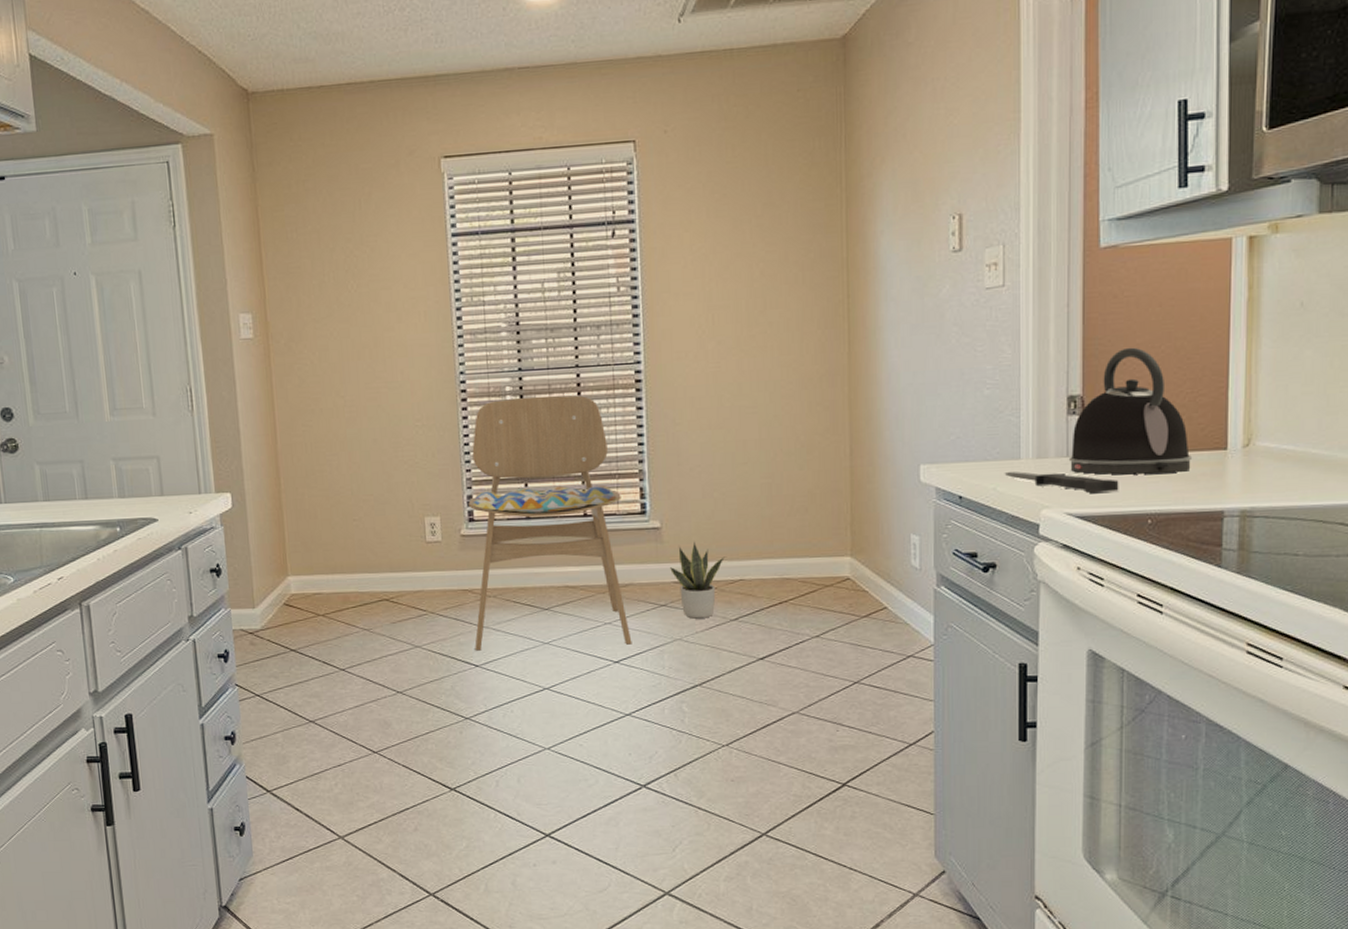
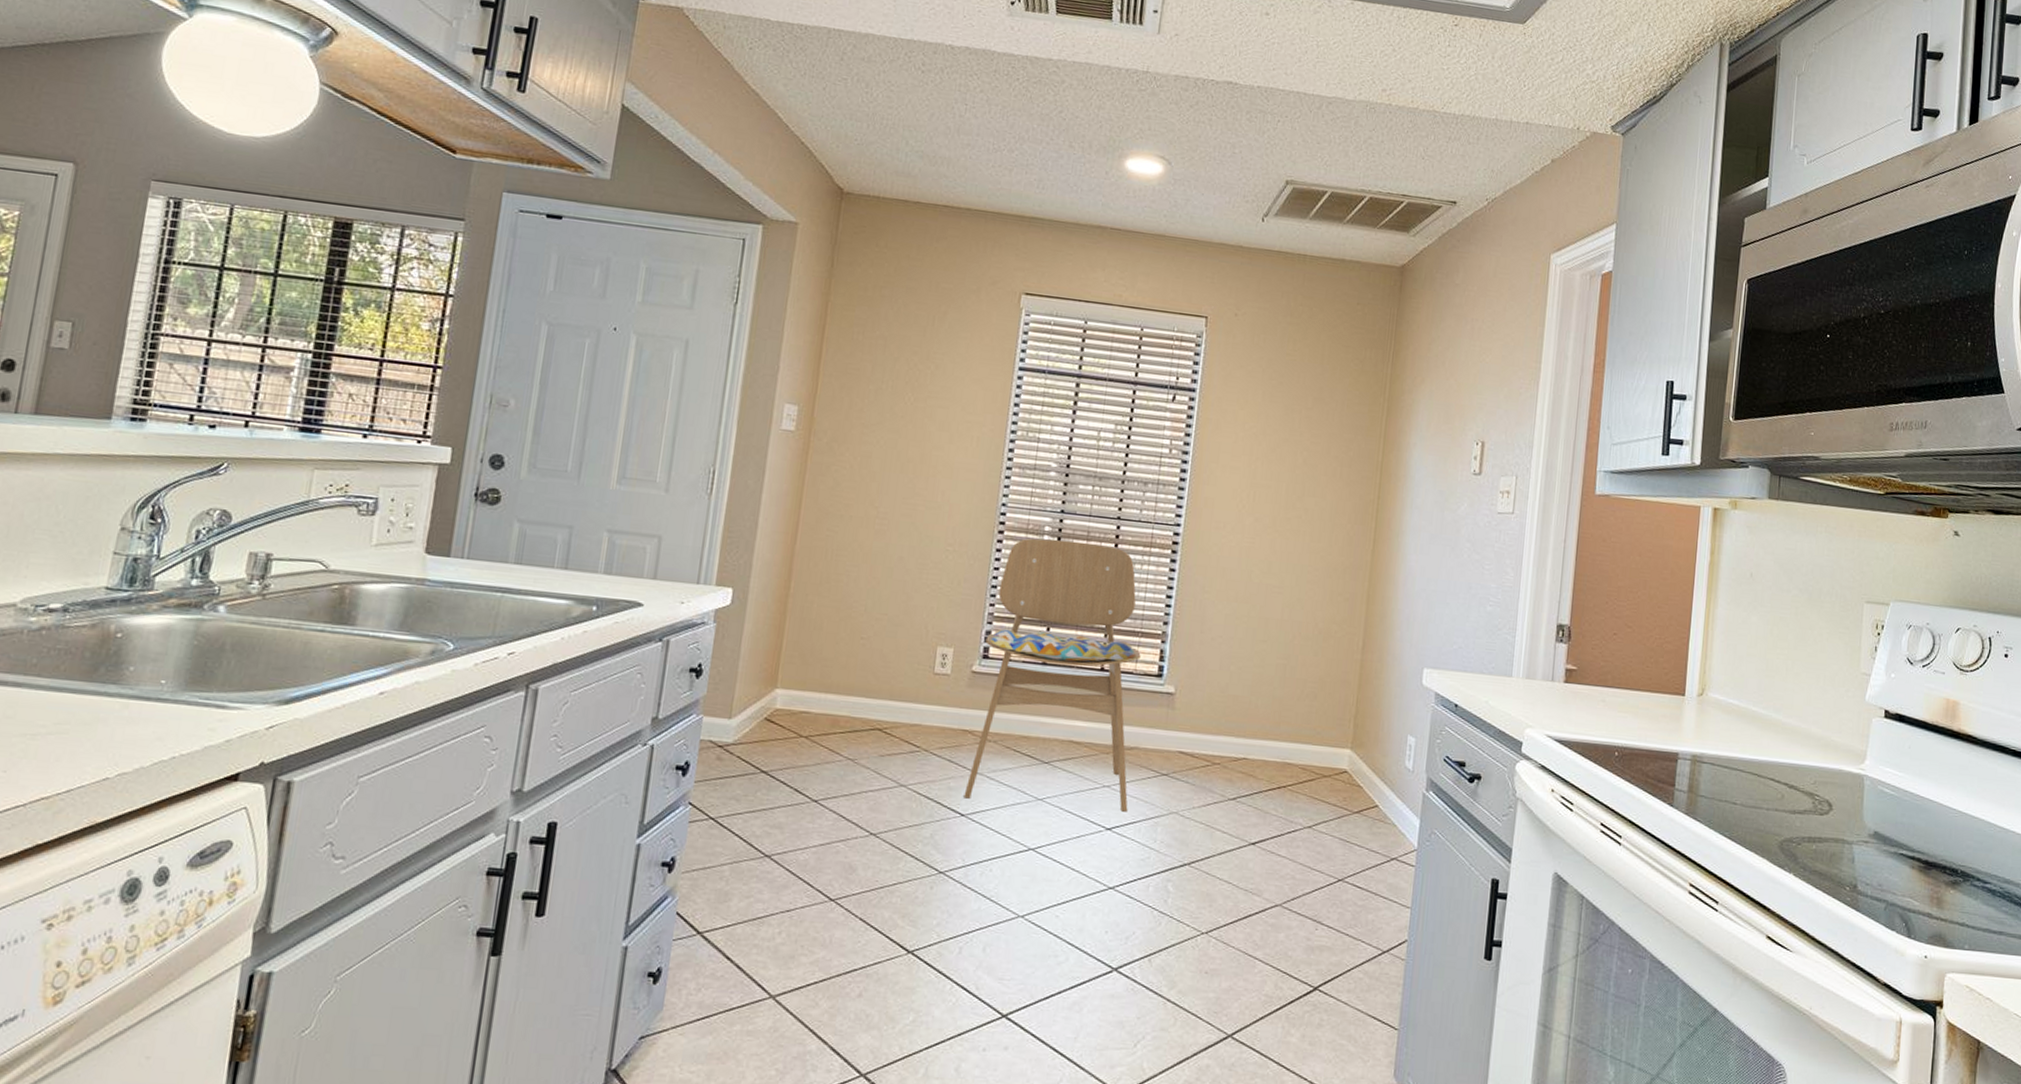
potted plant: present [670,541,726,619] -> none [1177,712,1233,794]
knife: present [1004,471,1119,493] -> none [1496,688,1594,721]
kettle: present [1068,347,1193,475] -> none [1553,588,1657,711]

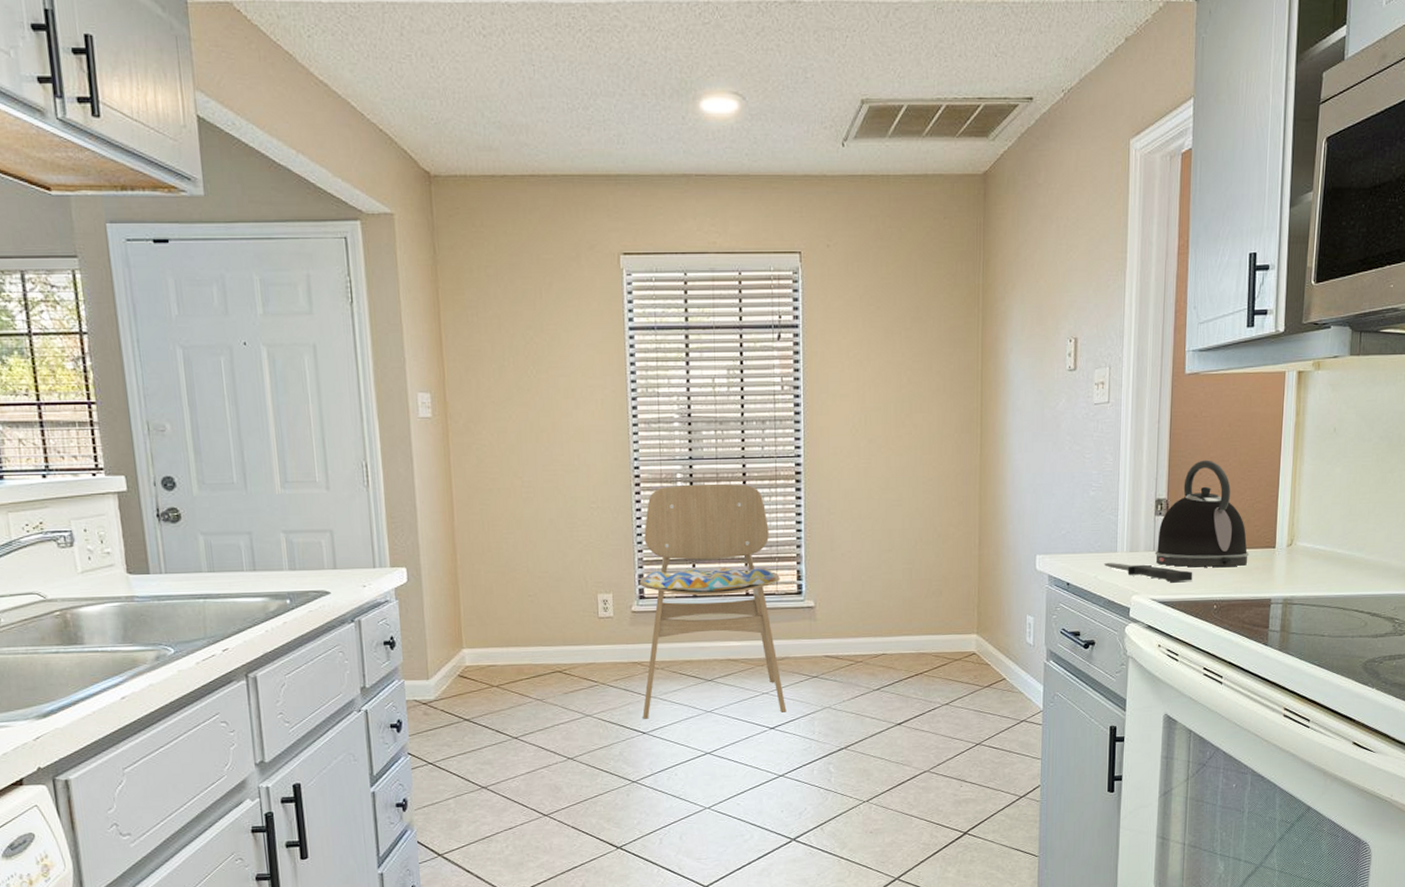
knife: none [1496,688,1594,721] -> present [1103,563,1193,582]
kettle: none [1553,588,1657,711] -> present [1154,460,1250,567]

